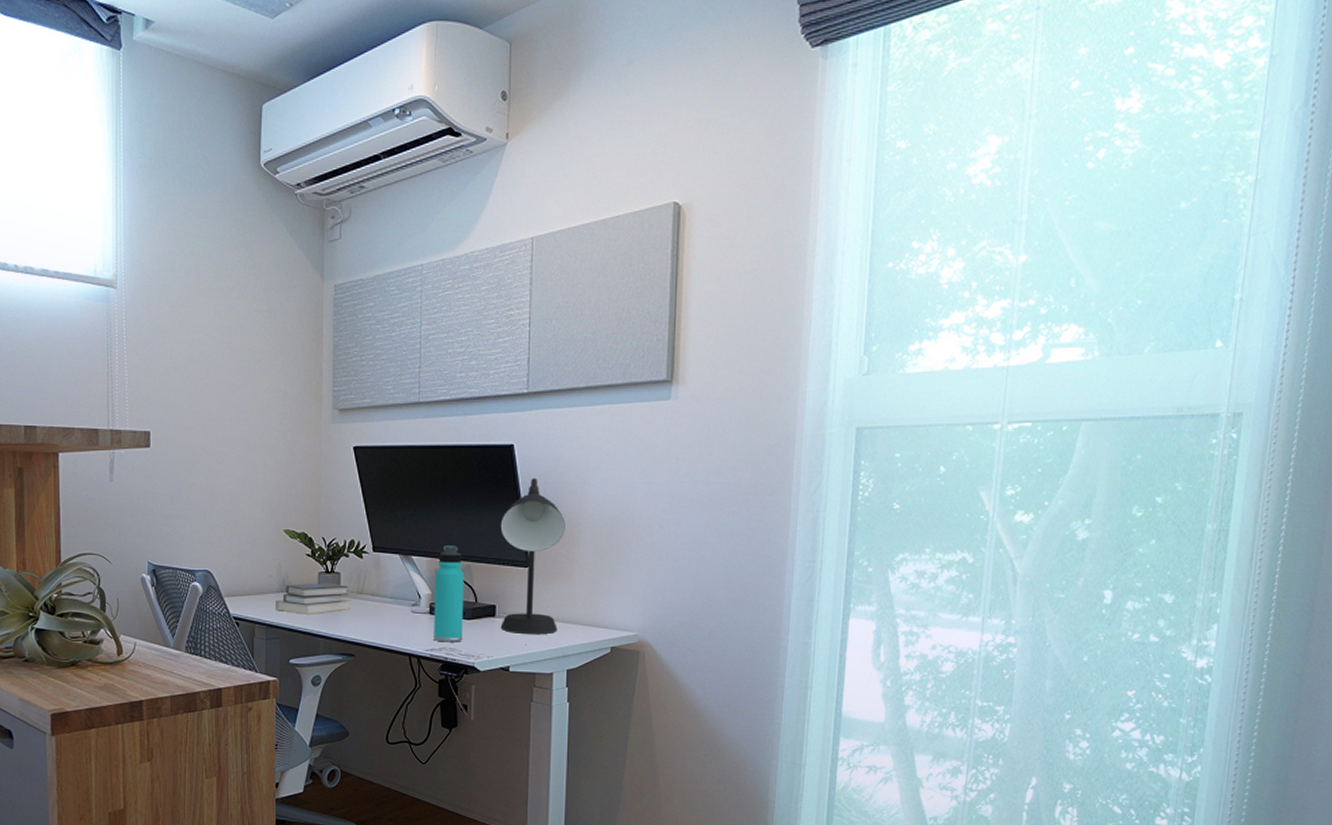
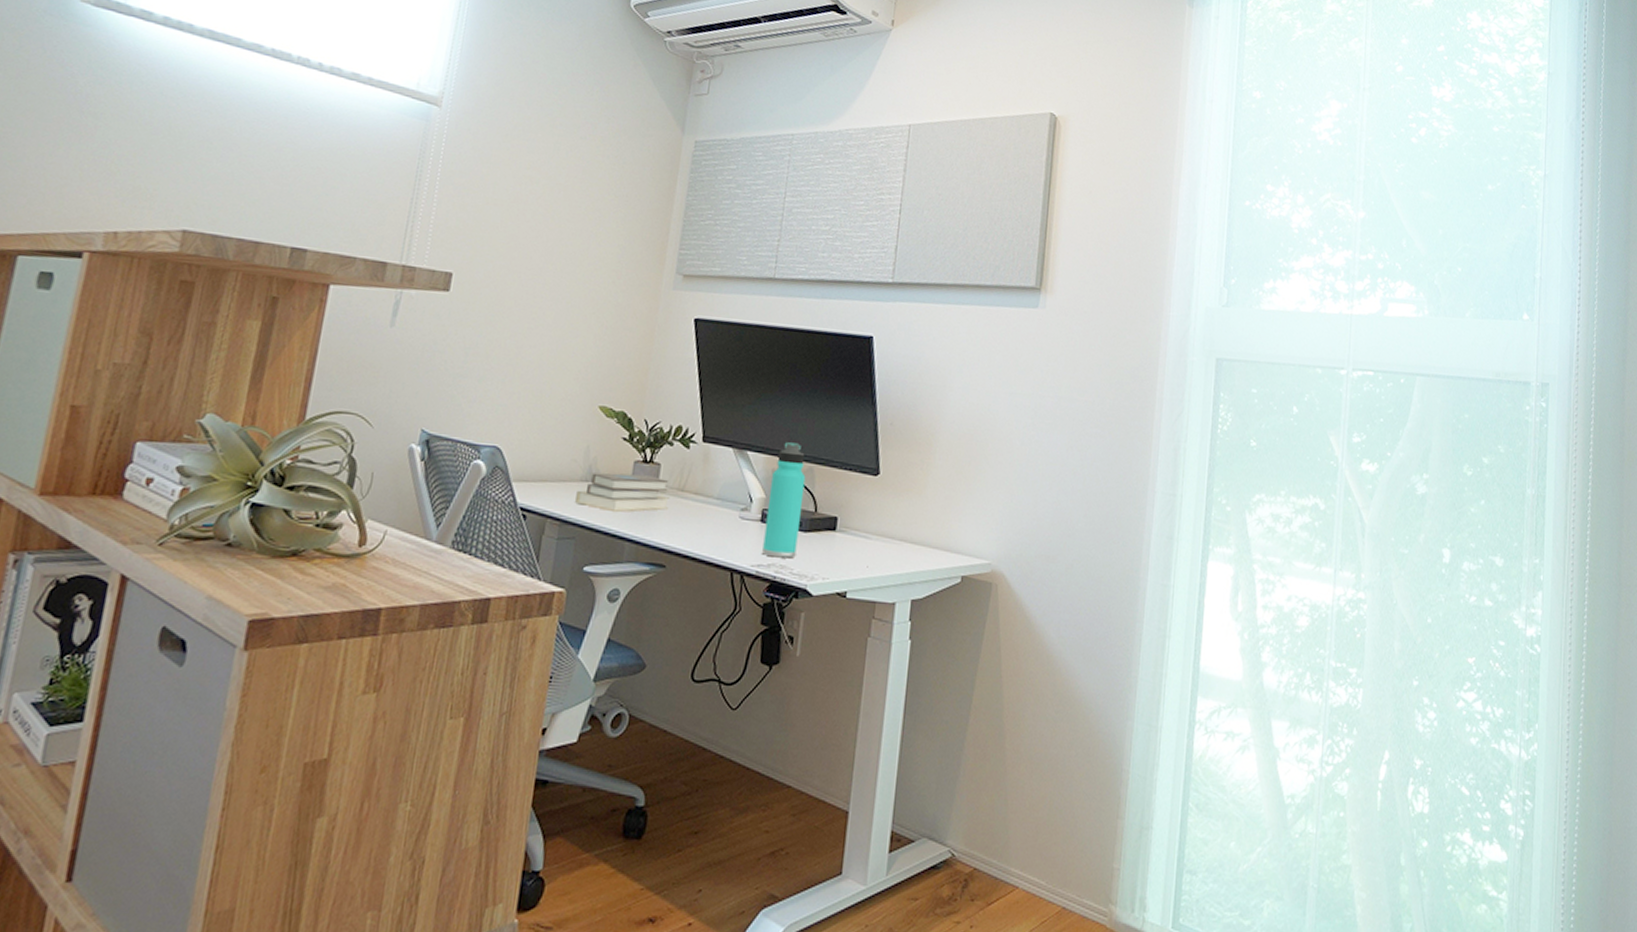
desk lamp: present [500,478,565,635] -> none [840,376,922,556]

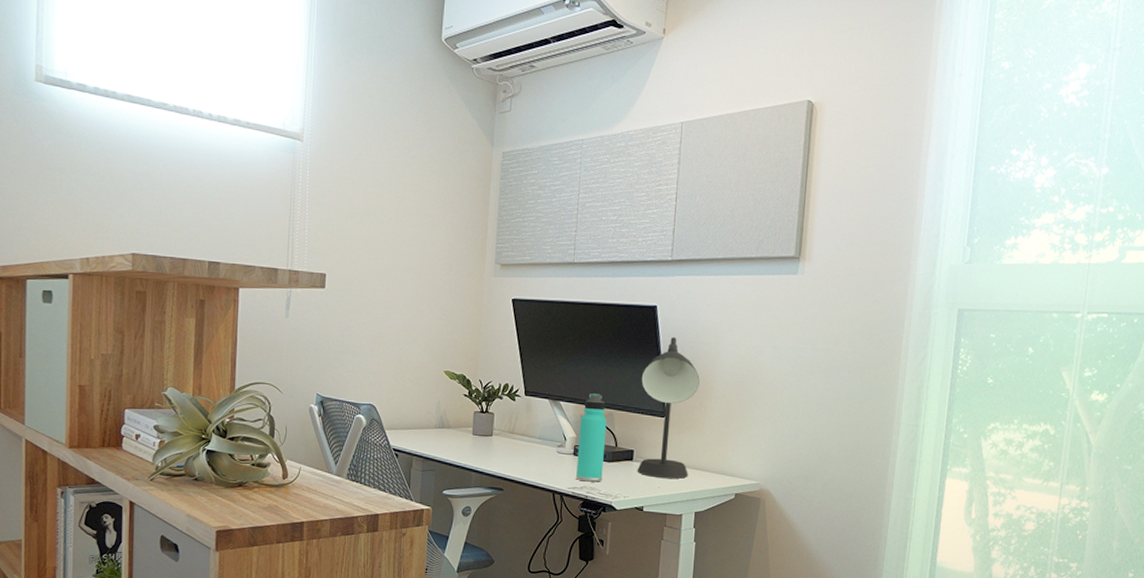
books: present [575,473,669,512] -> none [433,421,502,450]
desk lamp: none [840,376,922,556] -> present [637,337,700,479]

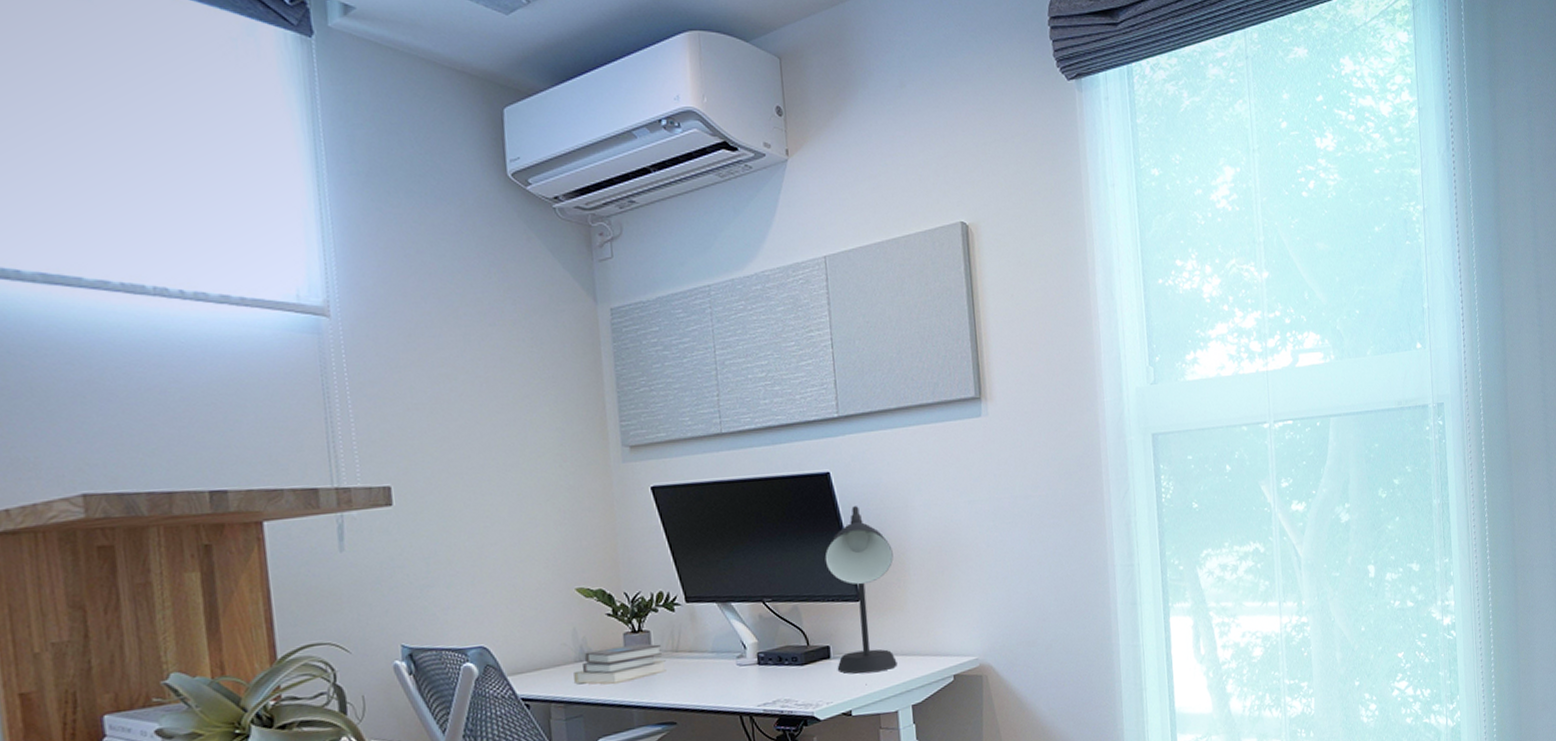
books: none [433,421,502,450] -> present [574,643,666,684]
thermos bottle: present [576,393,607,482] -> none [760,586,798,695]

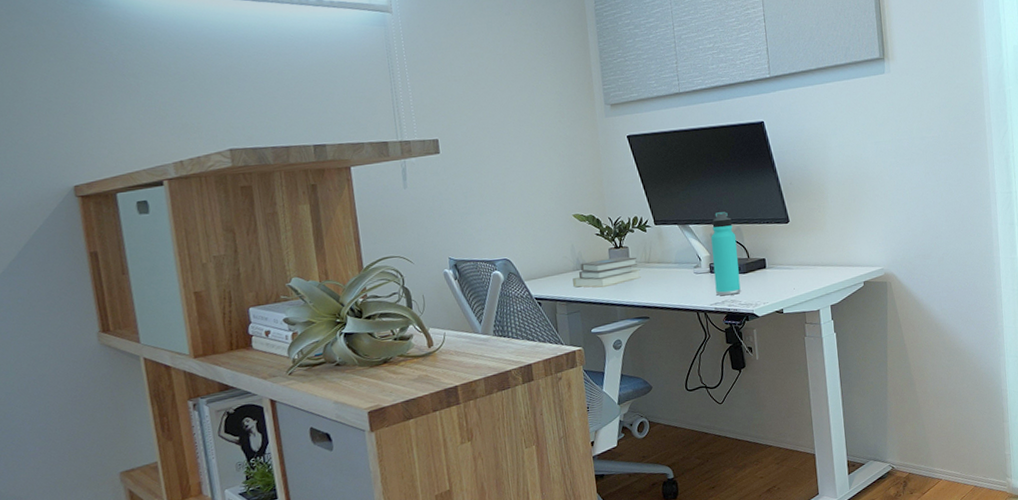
thermos bottle: none [760,586,798,695] -> present [711,212,741,296]
desk lamp: present [824,506,898,674] -> none [760,148,819,280]

